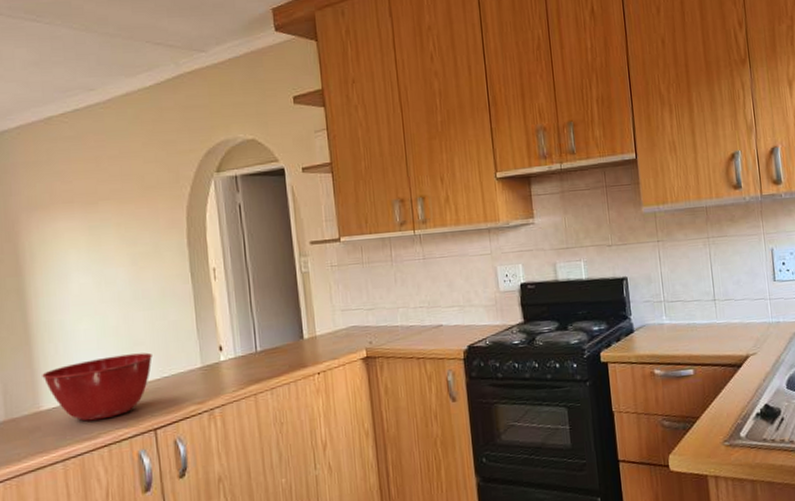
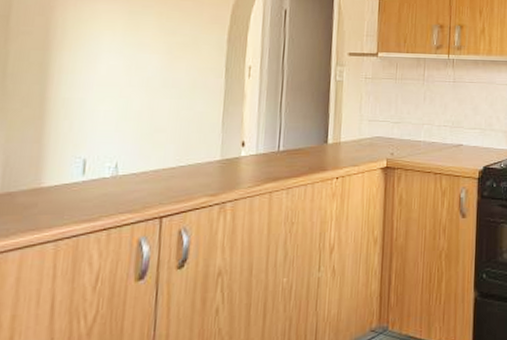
mixing bowl: present [42,352,152,422] -> none [50,140,172,203]

